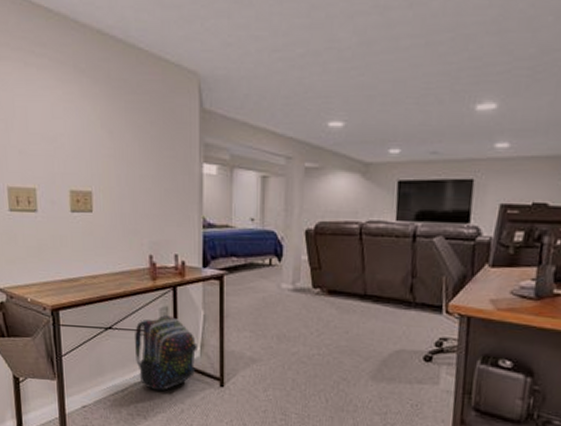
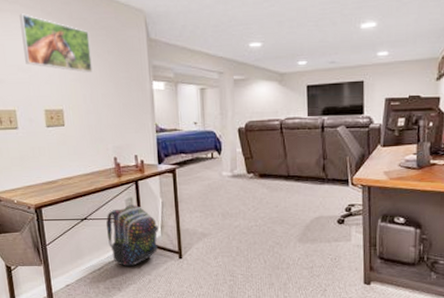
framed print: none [46,70,130,148] -> present [19,13,93,73]

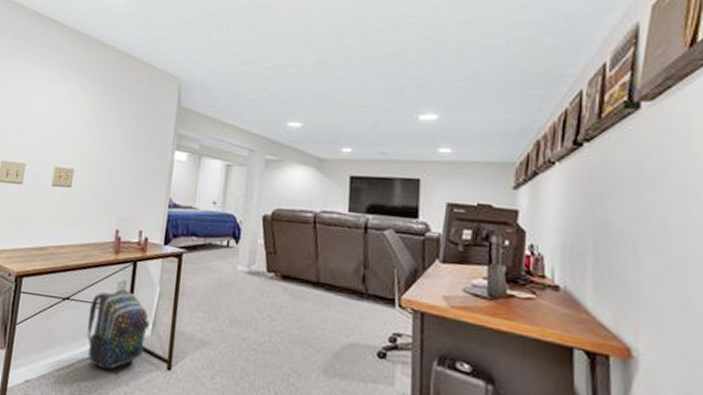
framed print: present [19,13,93,73] -> none [48,69,119,134]

